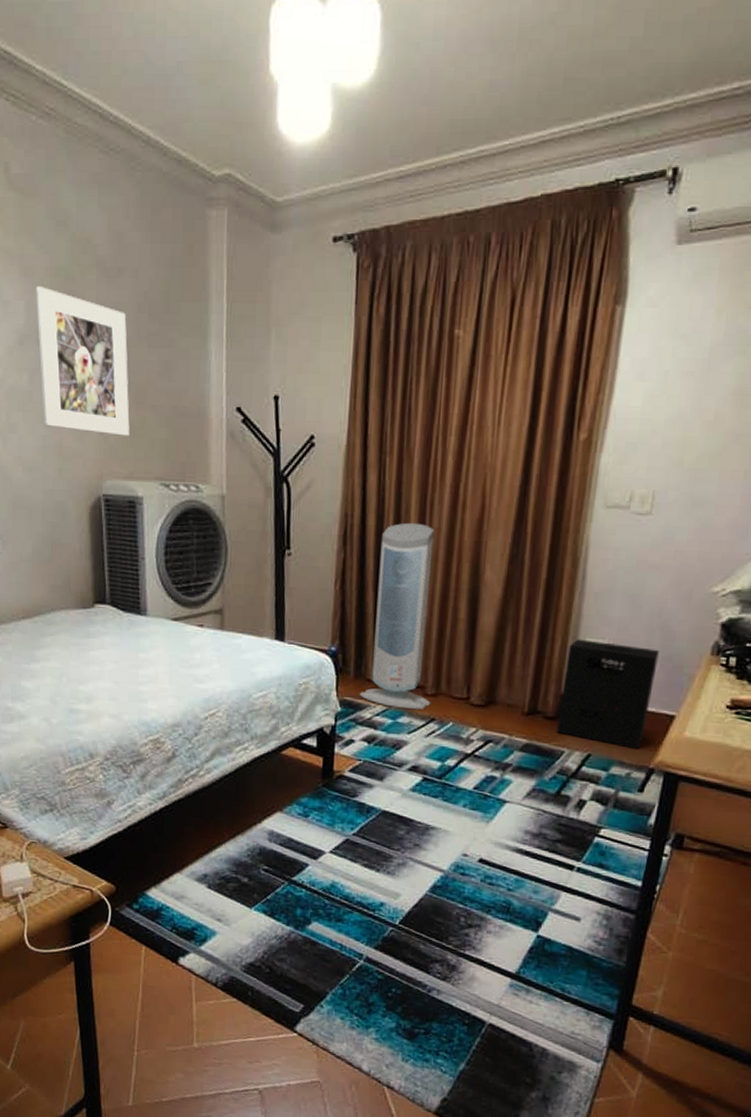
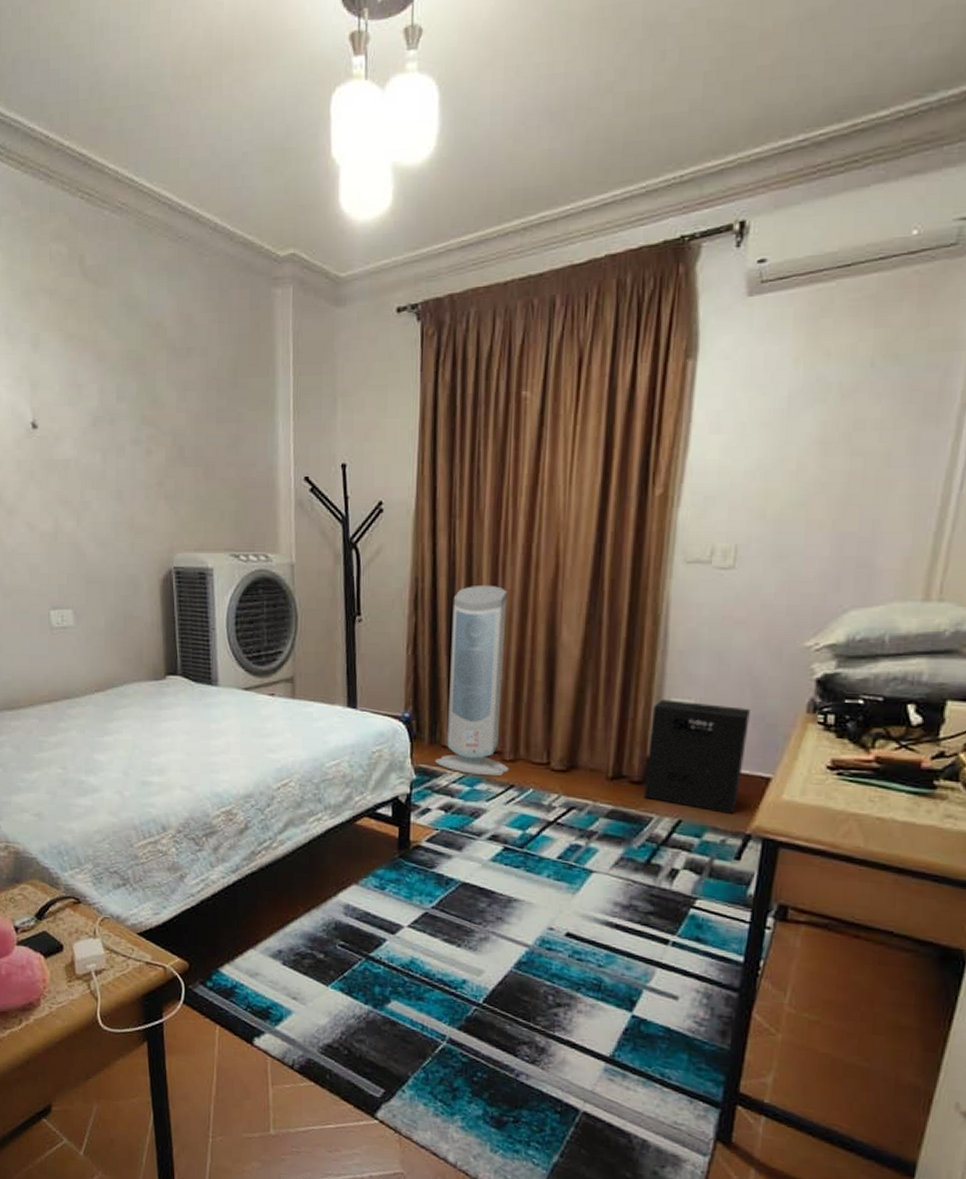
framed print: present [35,286,130,436] -> none [108,369,200,509]

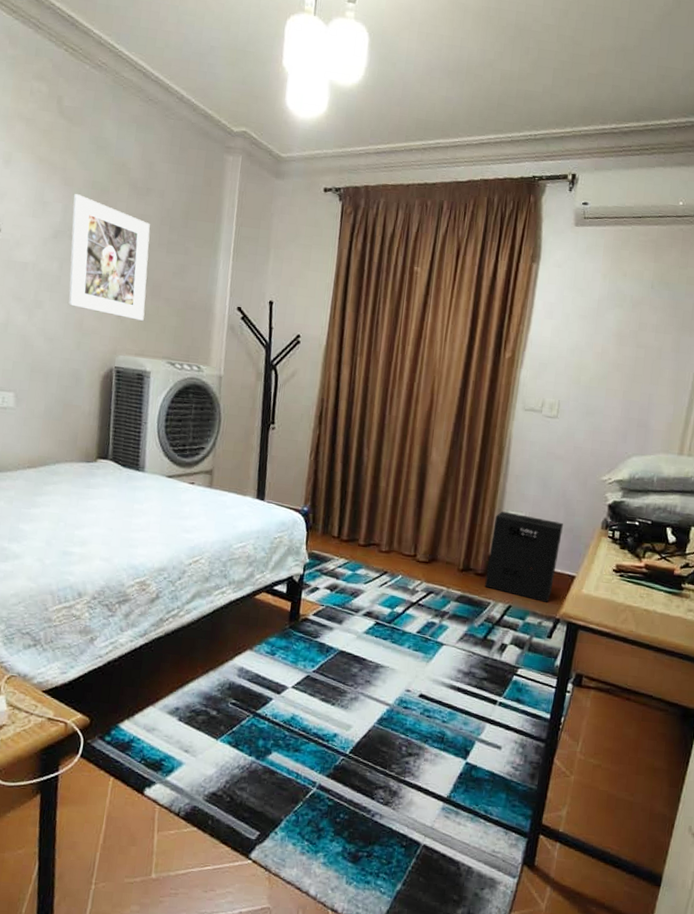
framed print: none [108,369,200,509] -> present [68,194,150,321]
air purifier: present [434,584,510,776] -> none [325,410,393,564]

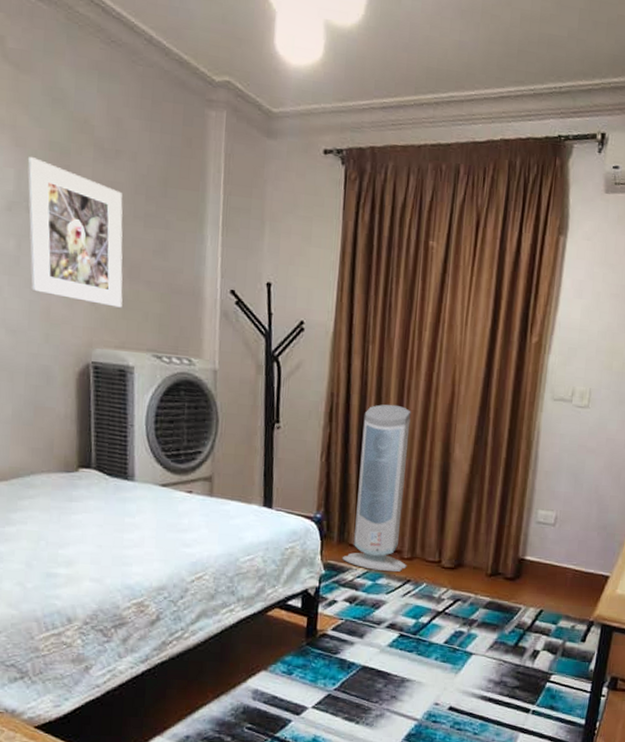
air purifier: none [325,410,393,564] -> present [342,404,411,572]
cardboard box: present [485,511,563,602] -> none [515,510,596,605]

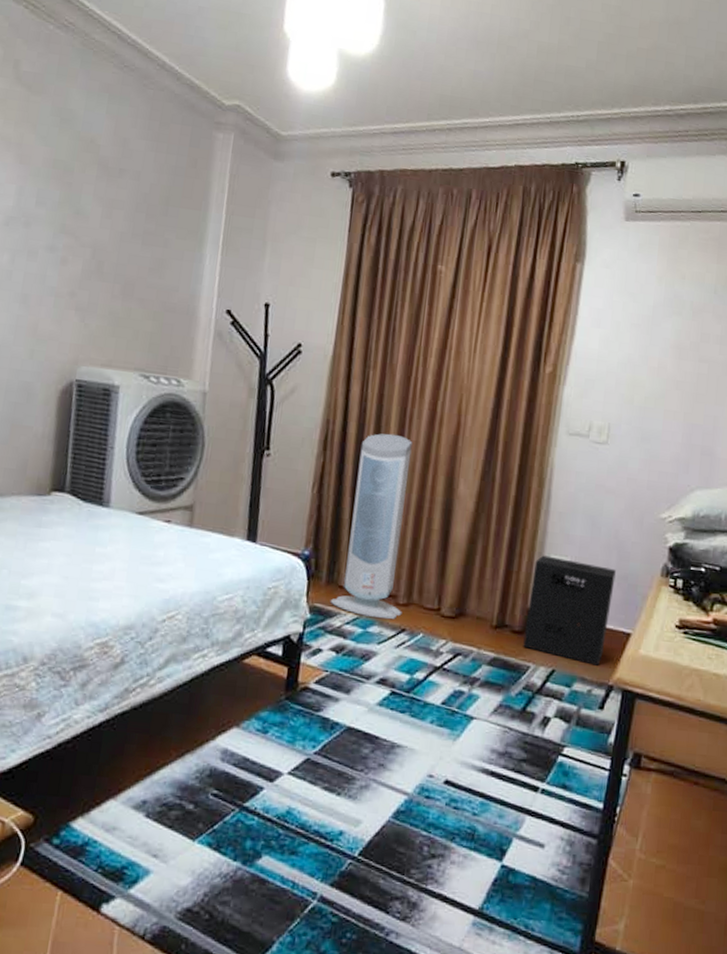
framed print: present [27,157,123,308] -> none [20,174,123,325]
cardboard box: none [515,510,596,605] -> present [523,555,616,666]

